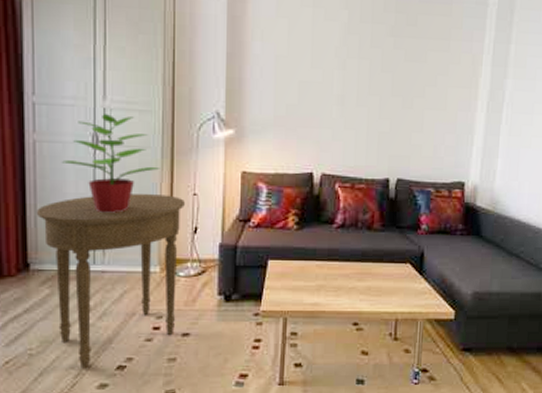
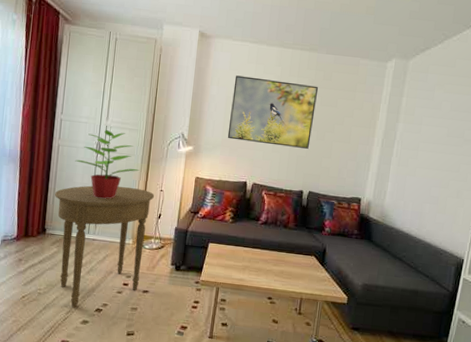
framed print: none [281,25,401,122] -> present [227,75,319,149]

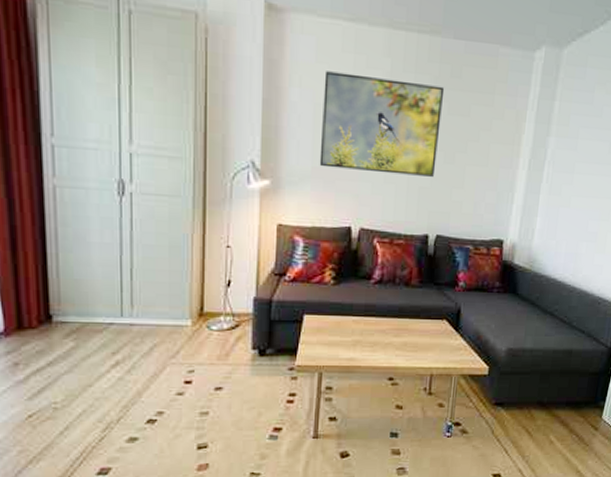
side table: present [54,185,154,308] -> none [57,245,217,423]
potted plant: present [75,127,140,199] -> none [85,155,191,264]

